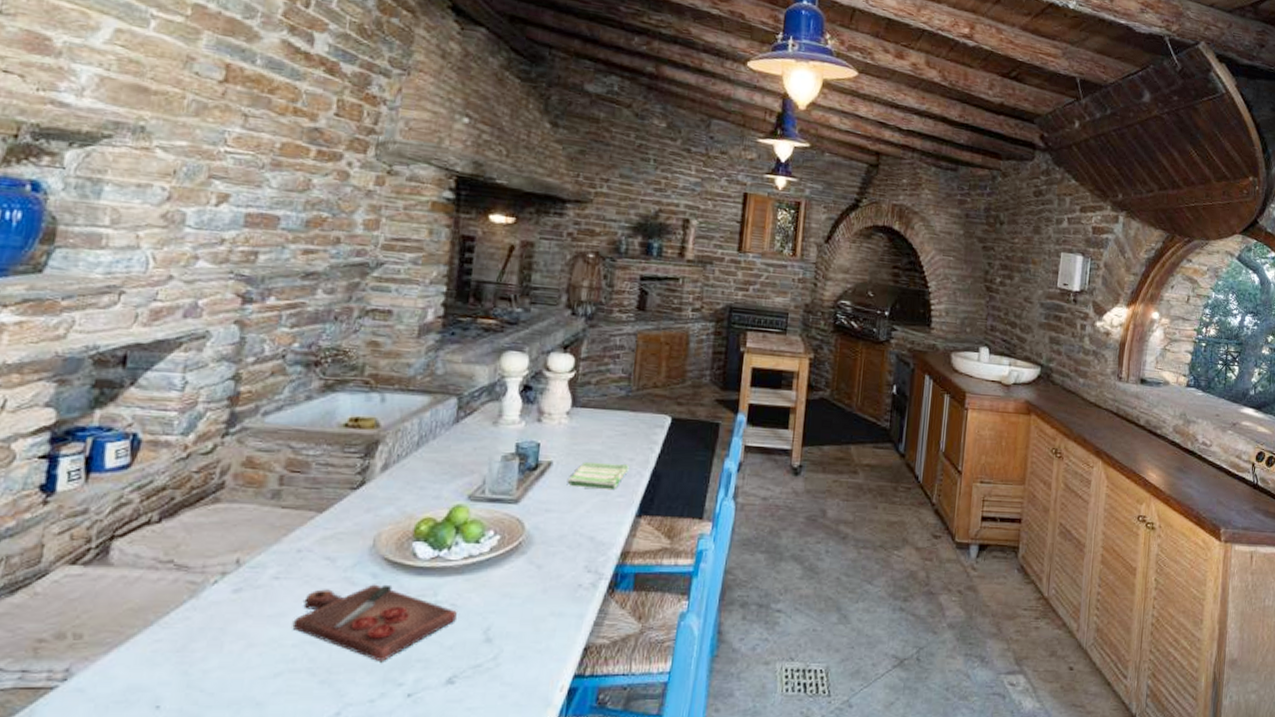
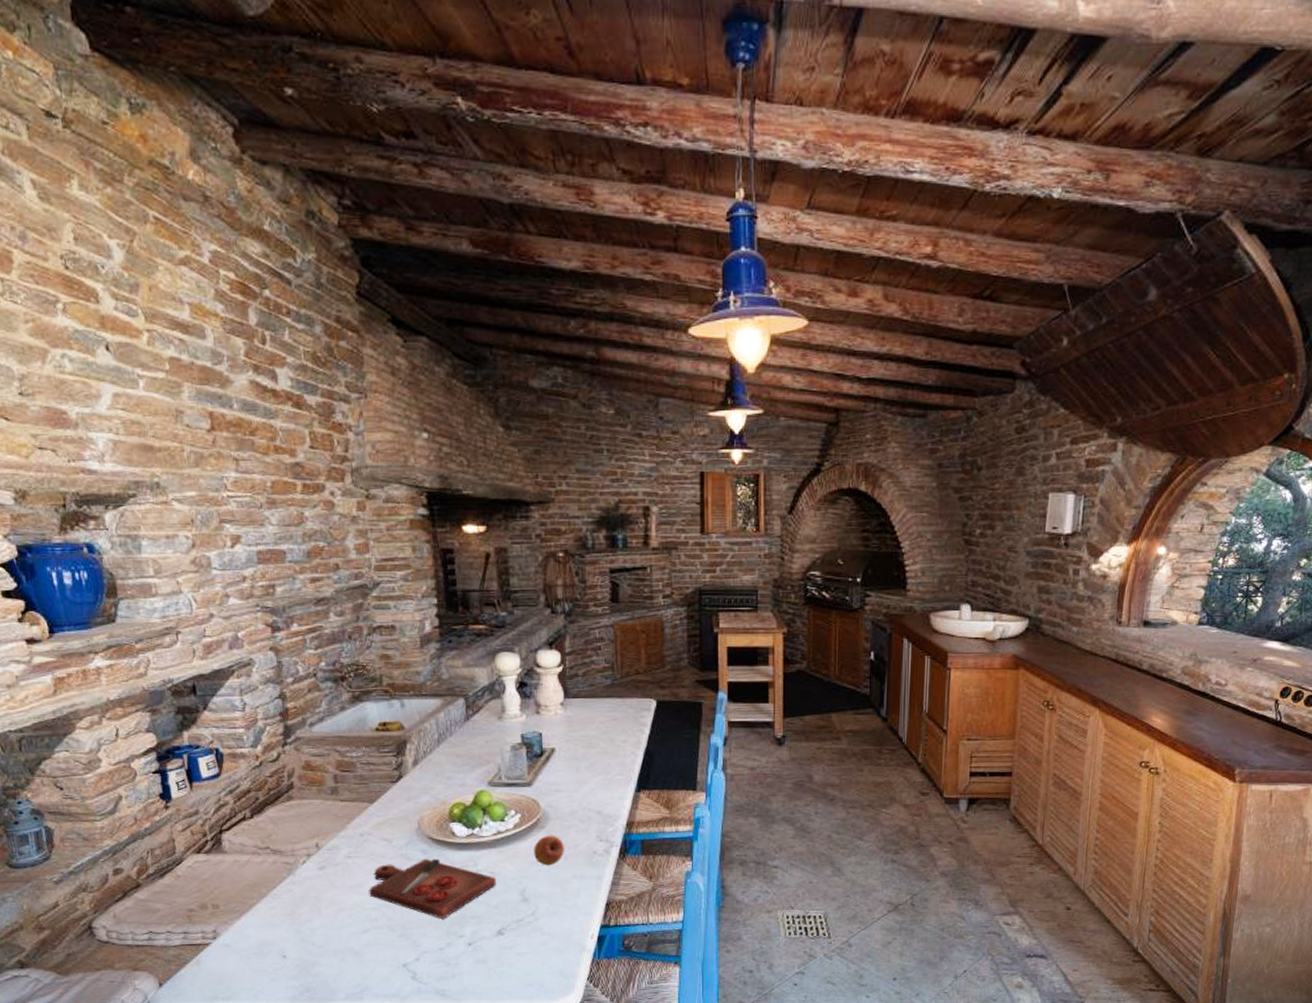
fruit: none [508,562,546,600] -> present [534,835,564,866]
dish towel: present [567,461,629,491] -> none [570,746,624,770]

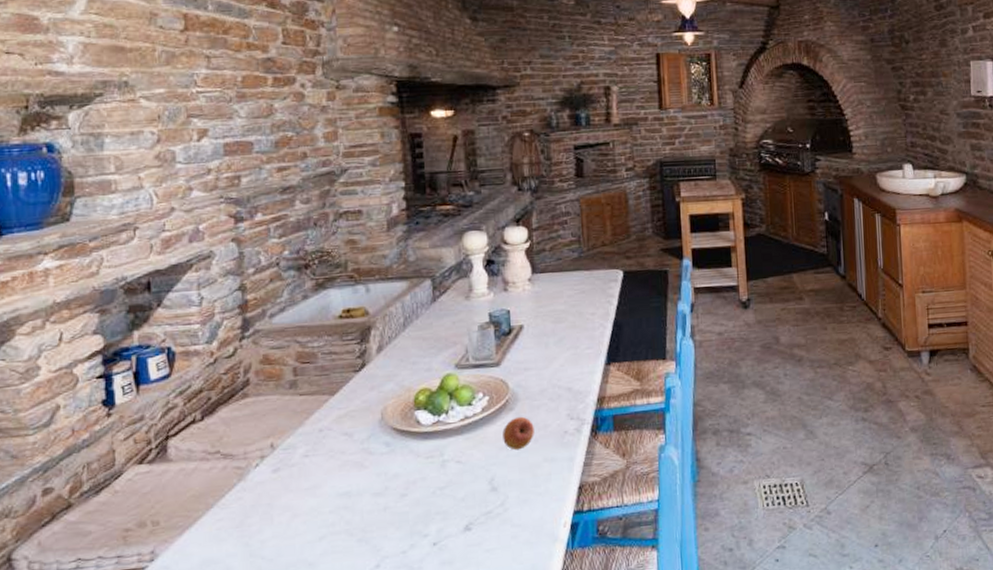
cutting board: present [369,858,496,918] -> none [326,450,463,518]

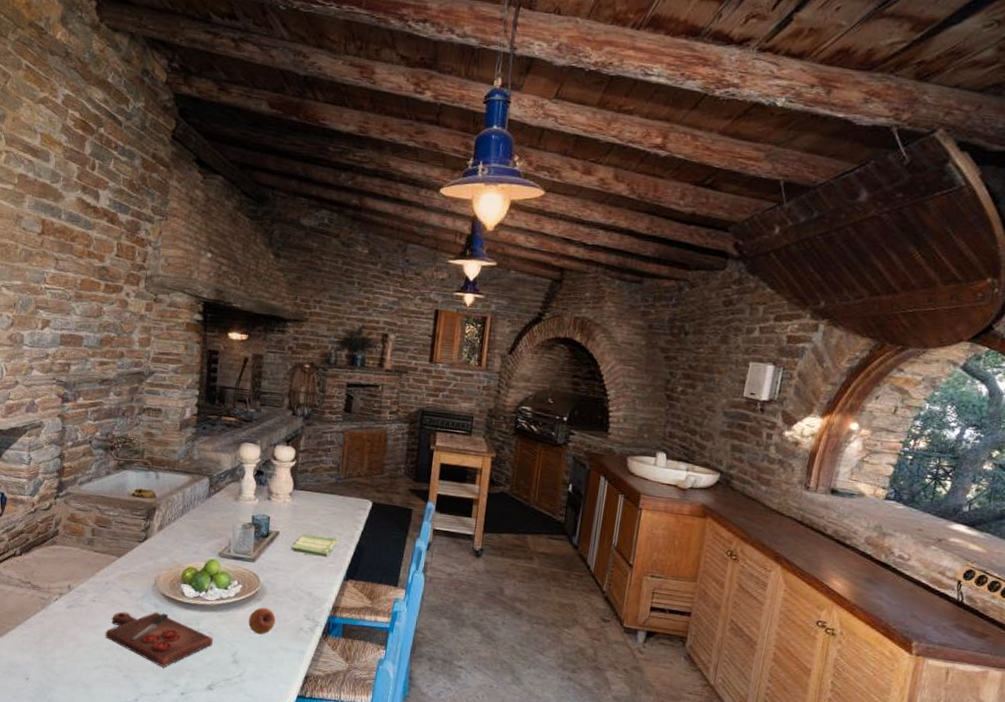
cutting board: none [326,450,463,518] -> present [105,611,213,667]
dish towel: none [539,319,592,346] -> present [290,533,338,558]

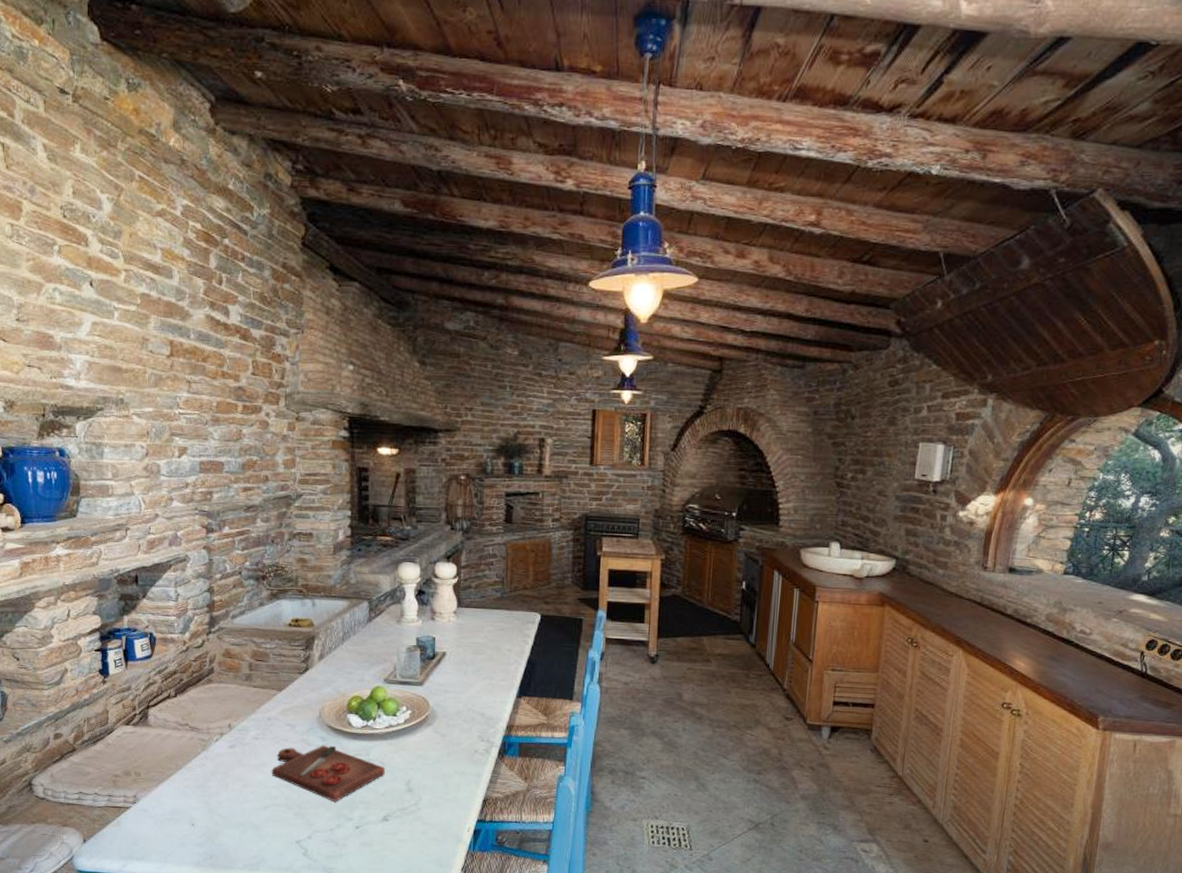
fruit: present [248,607,276,635] -> none [421,731,448,761]
dish towel: present [290,533,338,558] -> none [459,652,508,676]

